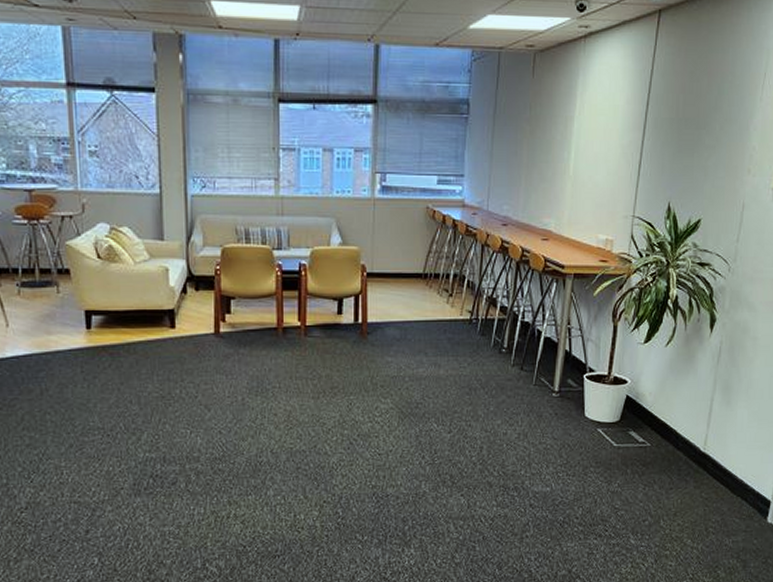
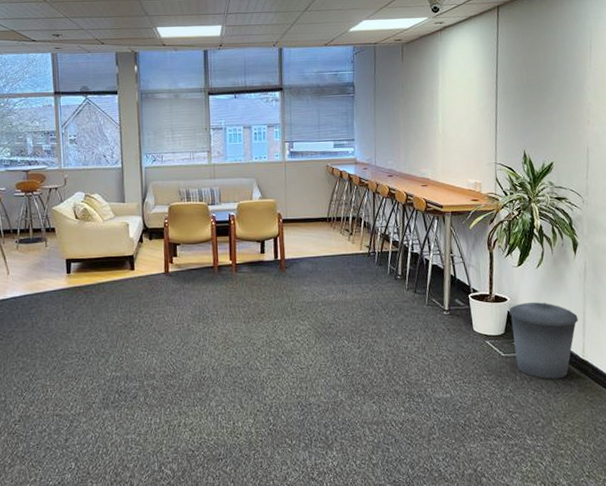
trash can: none [628,386,705,474] -> present [509,302,578,379]

